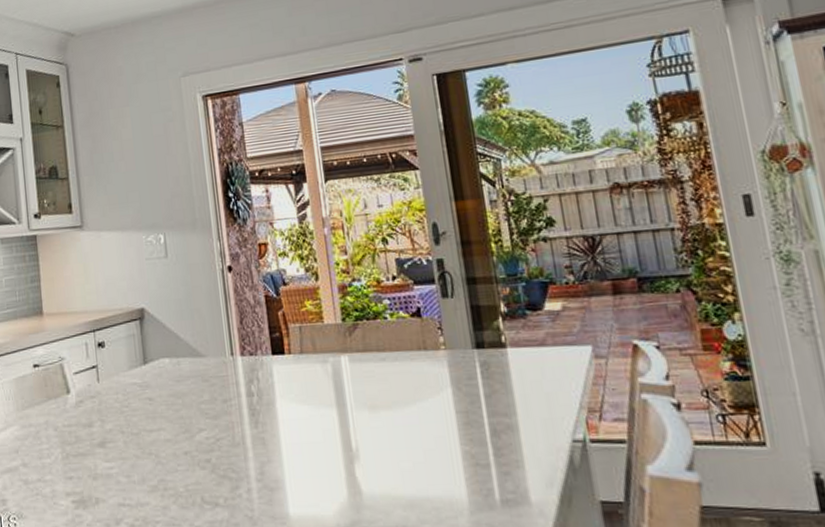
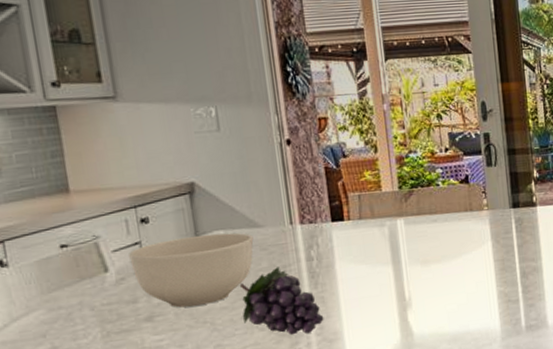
bowl: none [87,361,196,436] -> present [129,232,254,308]
fruit: none [182,400,265,478] -> present [239,266,324,335]

